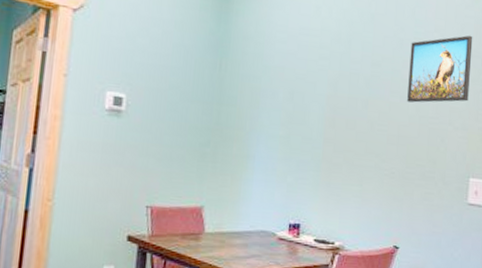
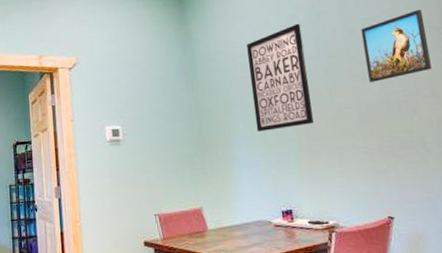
wall art: none [281,20,352,135] -> present [247,23,314,132]

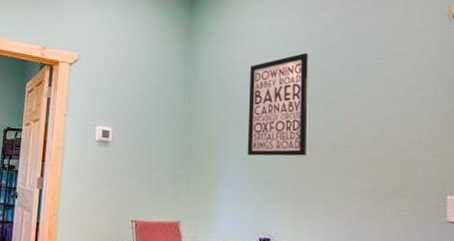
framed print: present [361,9,432,82] -> none [370,56,438,124]

